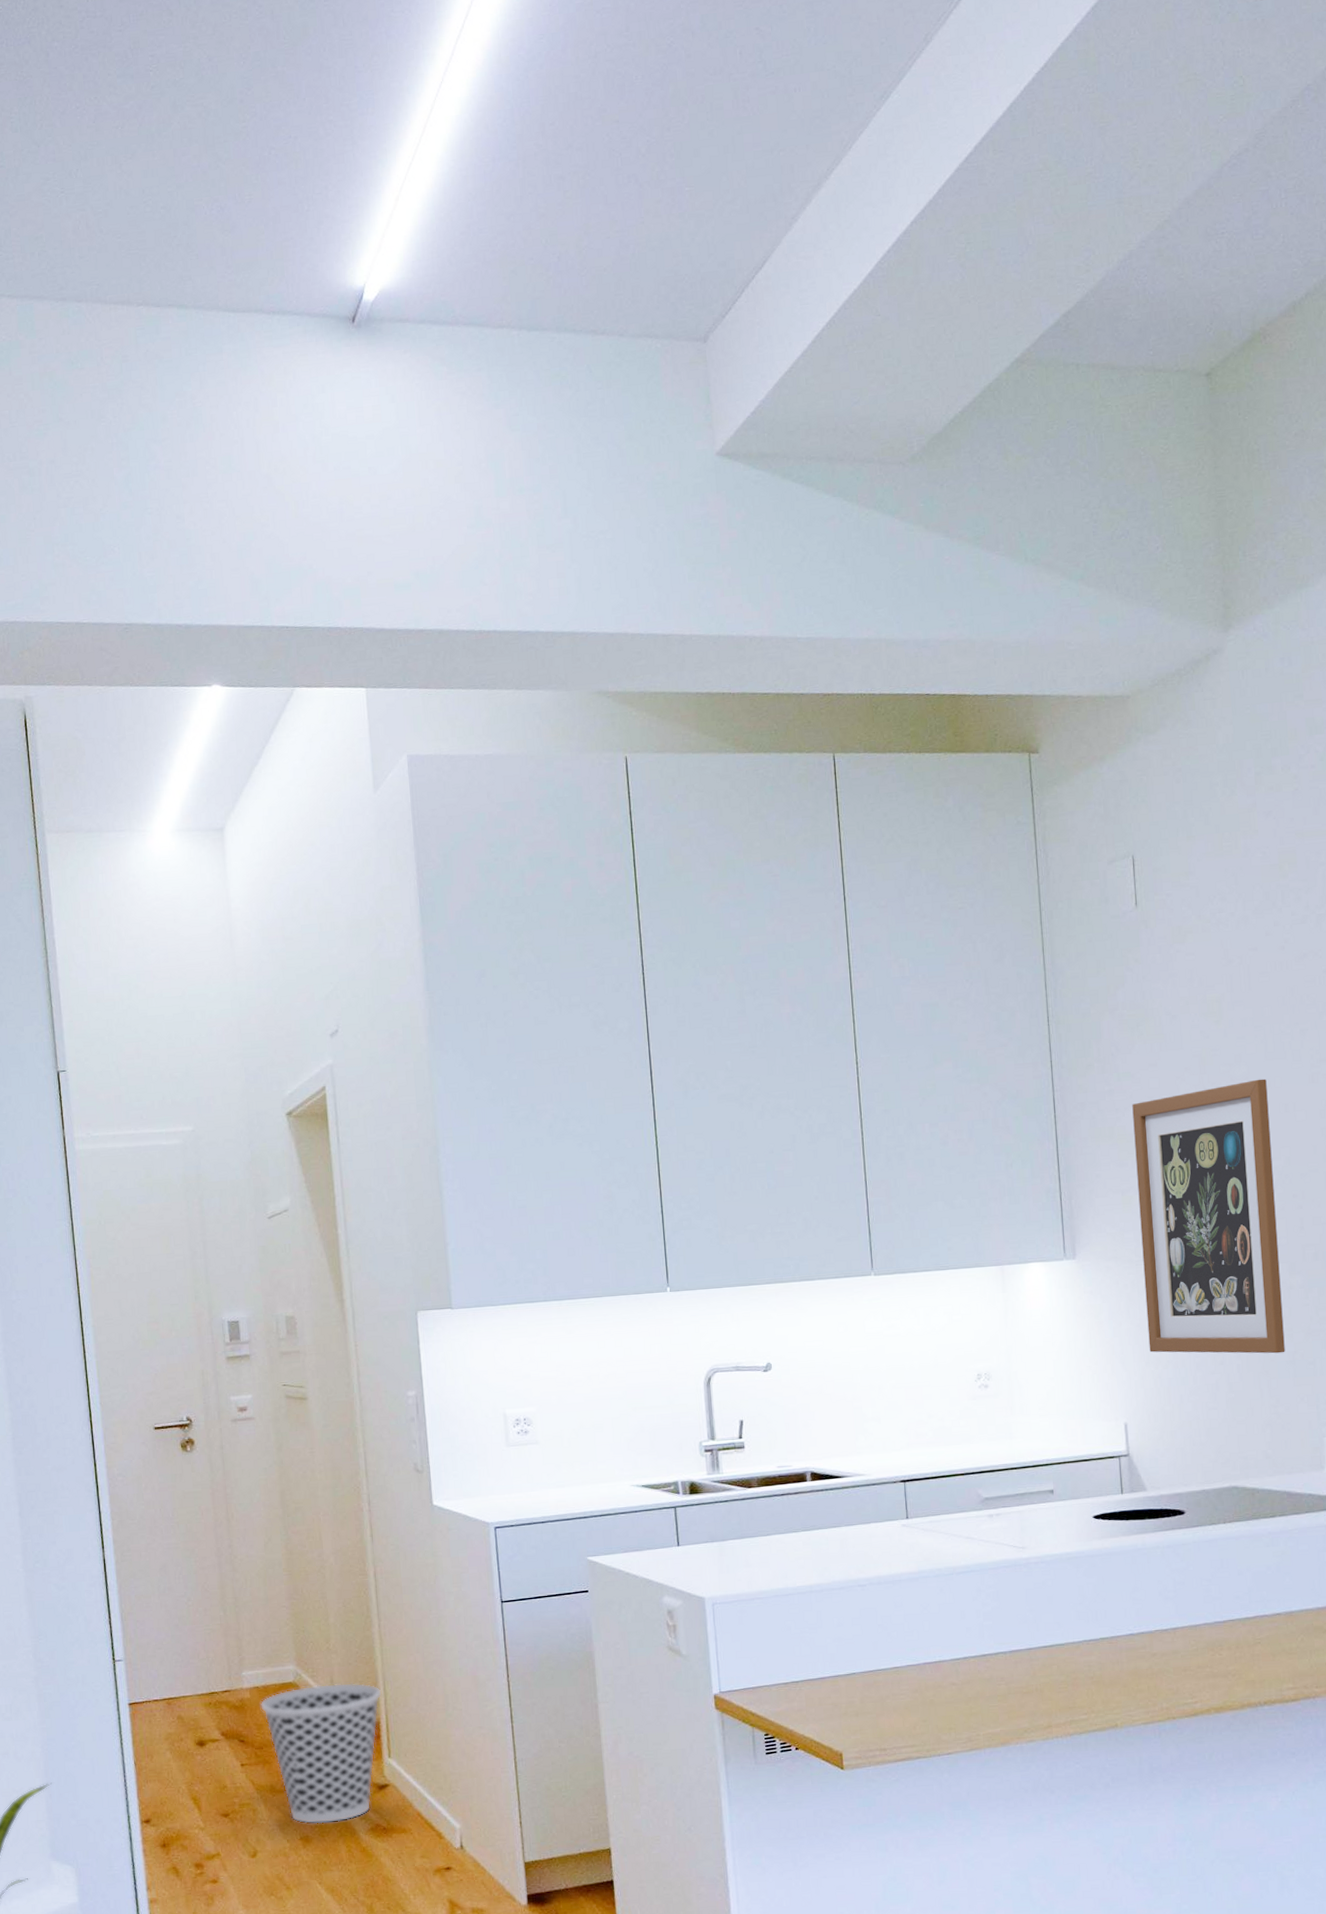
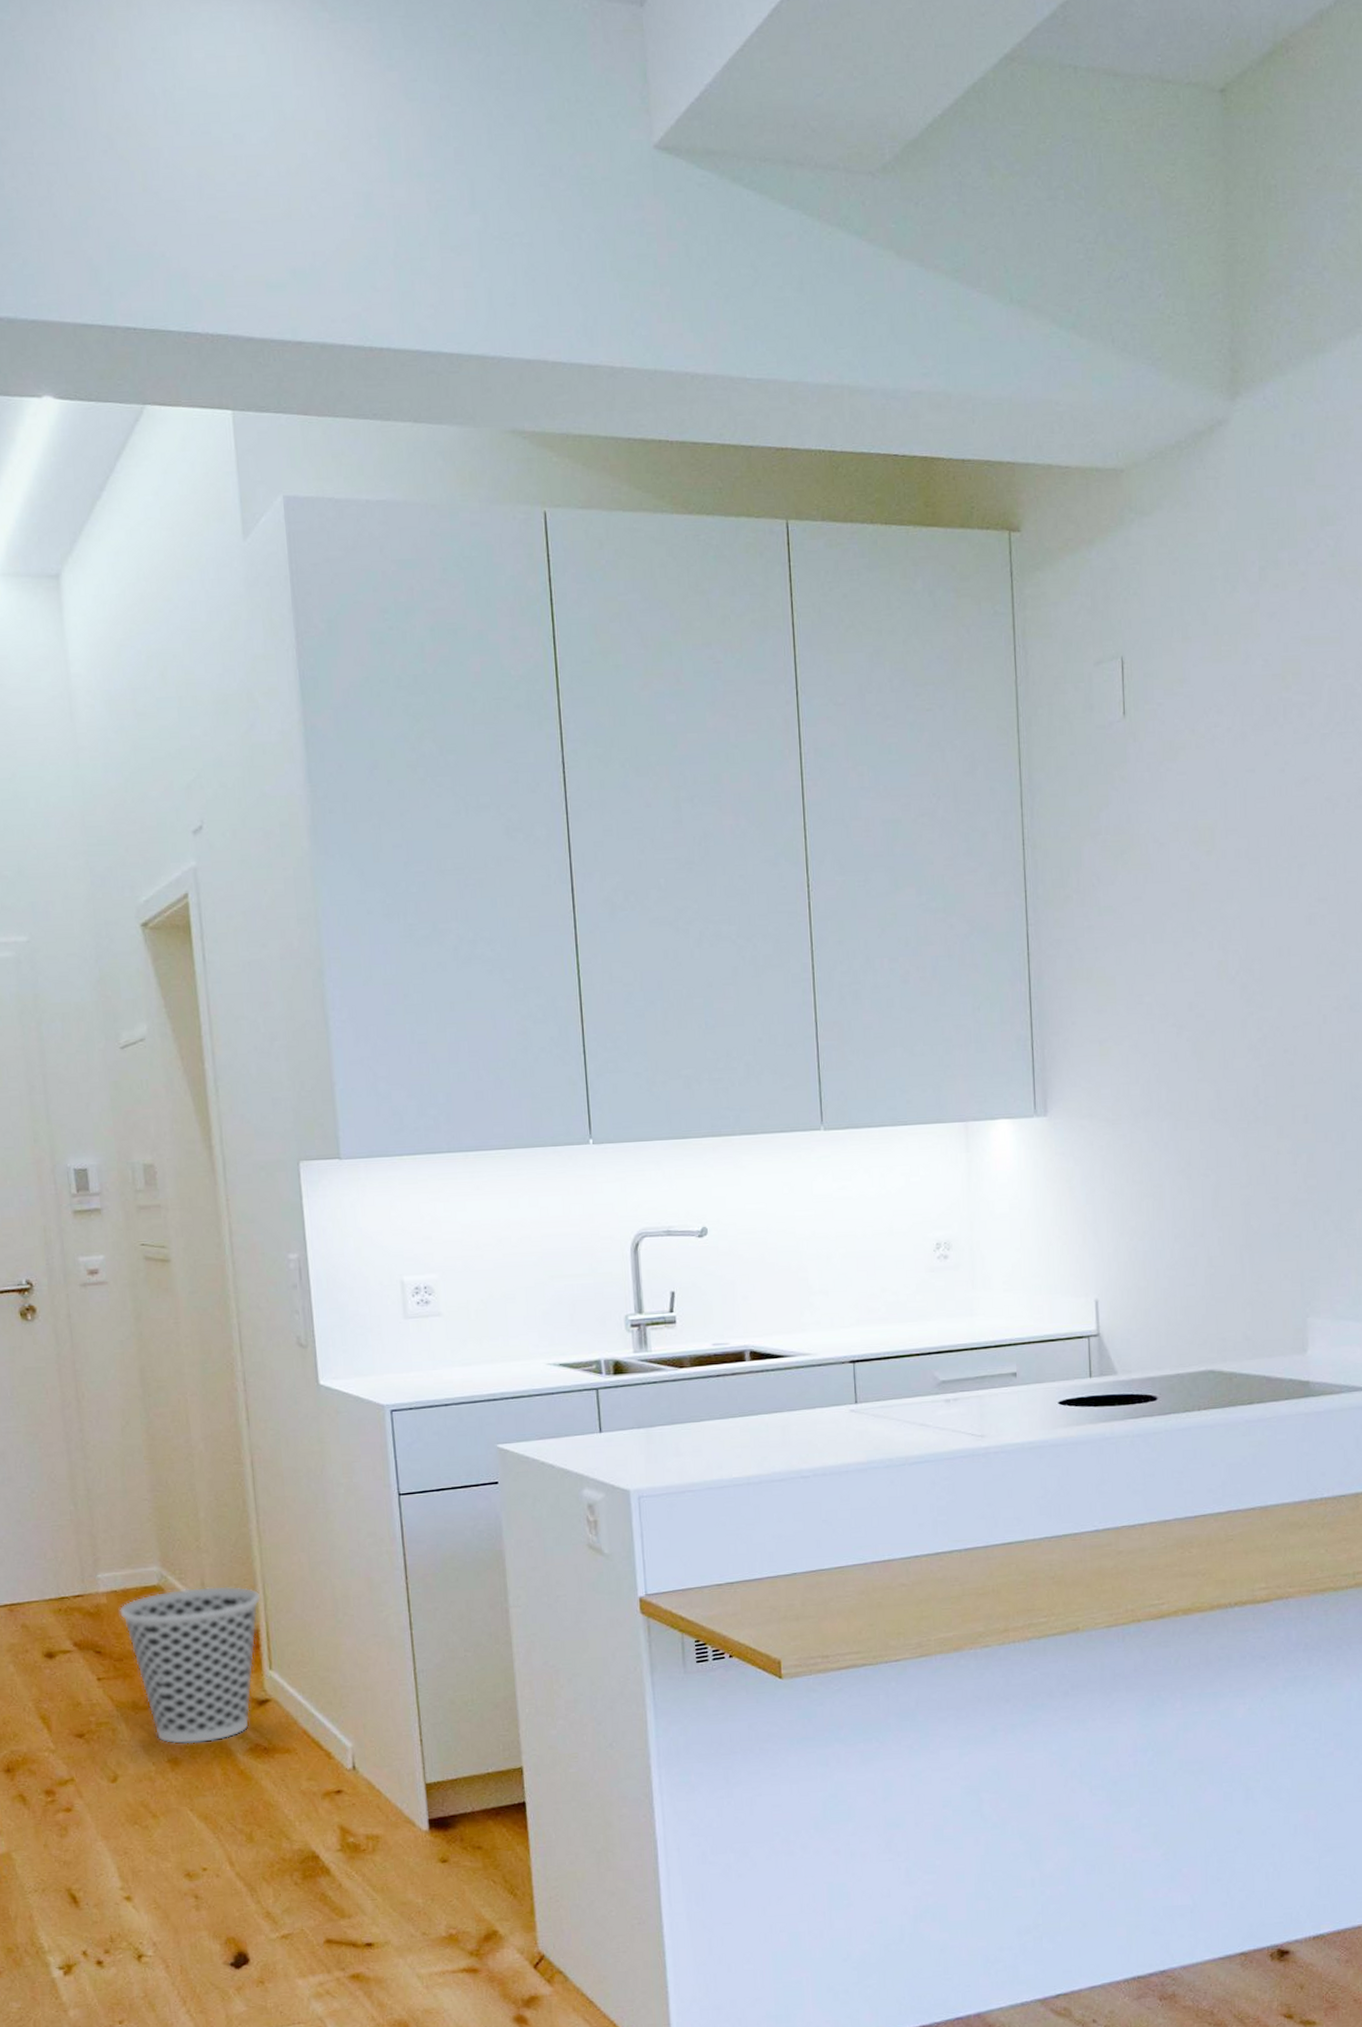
wall art: present [1132,1078,1285,1354] -> none [1113,918,1270,1226]

